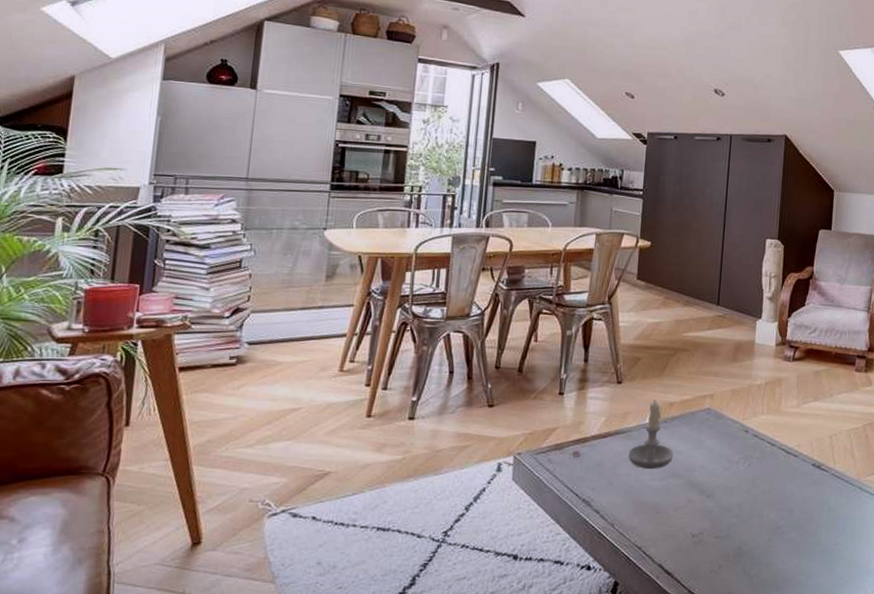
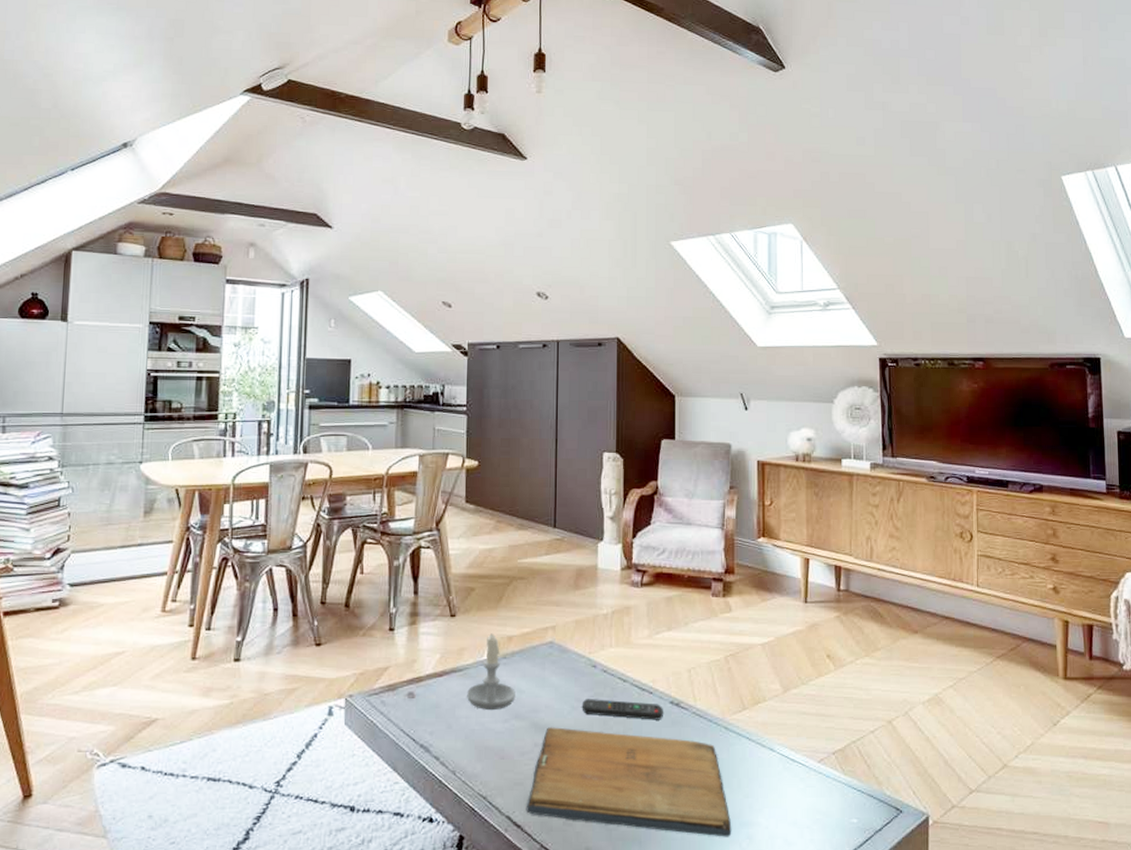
religious icon: none [676,485,860,584] -> present [526,727,732,837]
remote control: none [733,460,806,480] -> present [582,699,663,720]

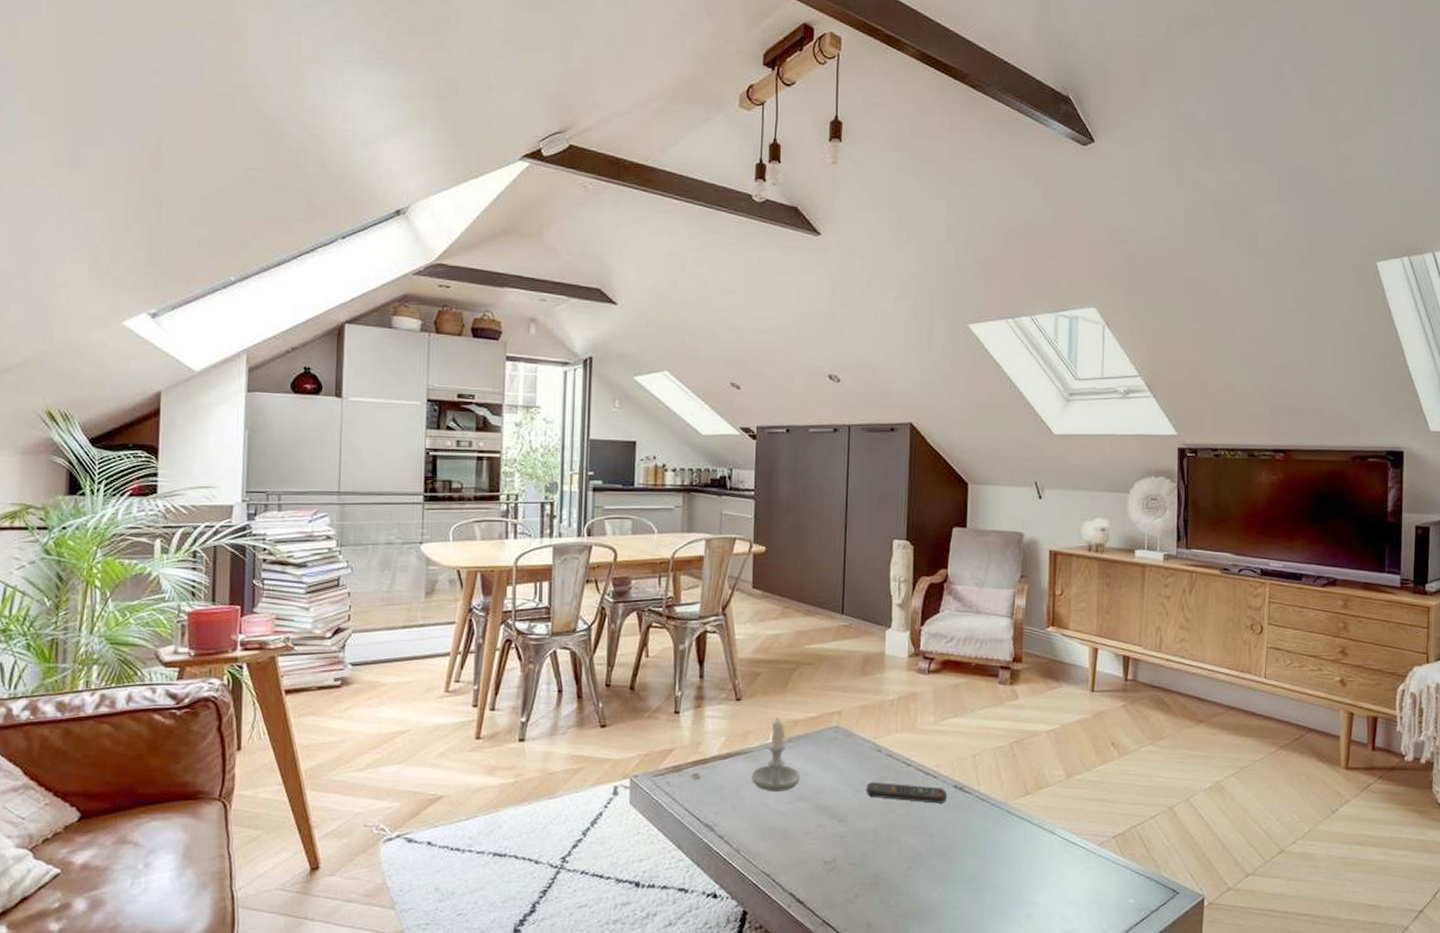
religious icon: present [526,727,732,837] -> none [808,809,1011,915]

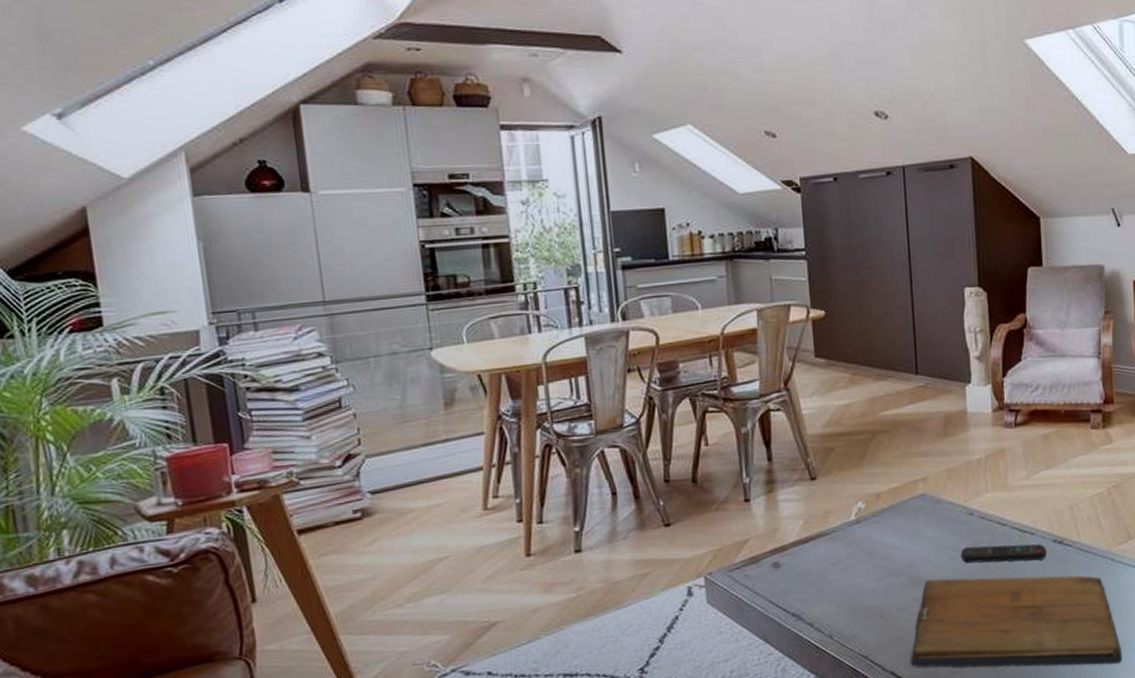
candle: present [752,717,800,792] -> none [837,492,889,571]
religious icon: none [808,809,1011,915] -> present [909,575,1123,668]

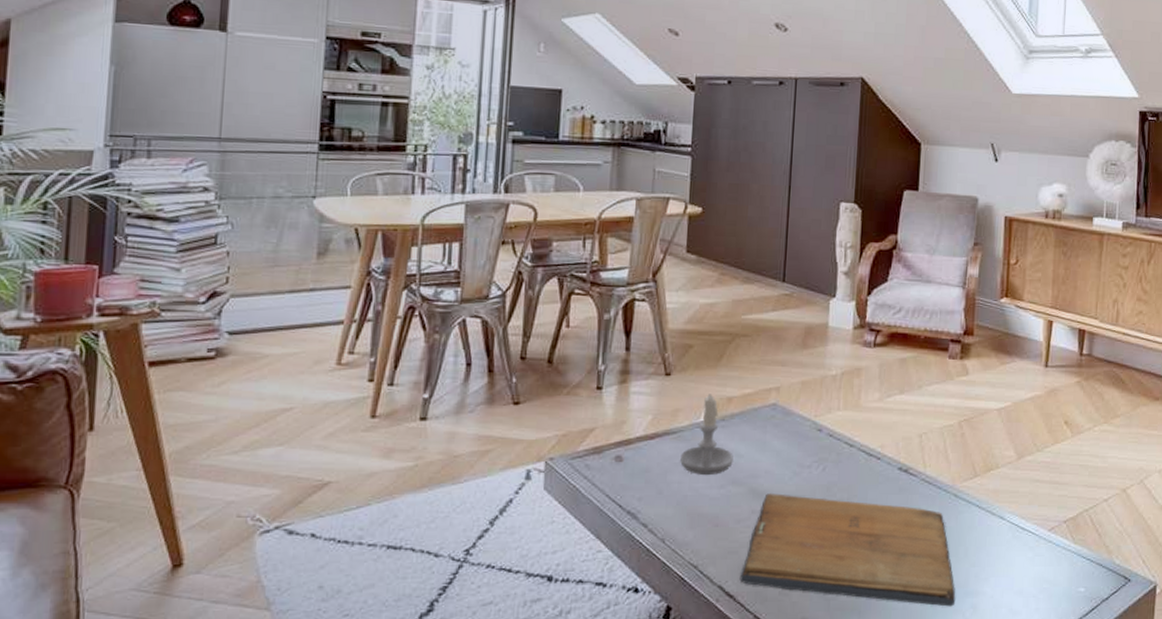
candle: none [837,492,889,571] -> present [680,394,733,476]
remote control: present [960,544,1047,563] -> none [804,464,891,487]

